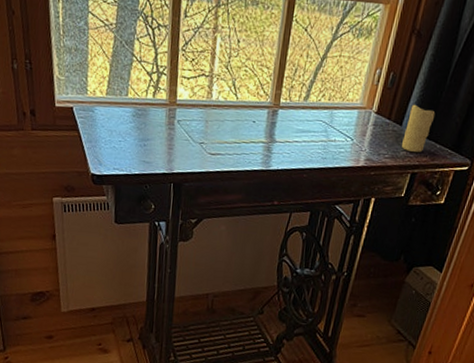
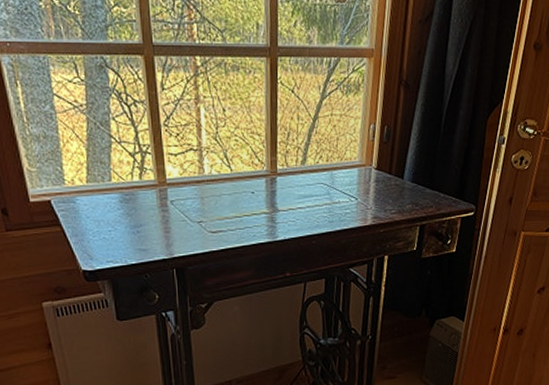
candle: present [402,104,436,153] -> none [406,156,435,205]

